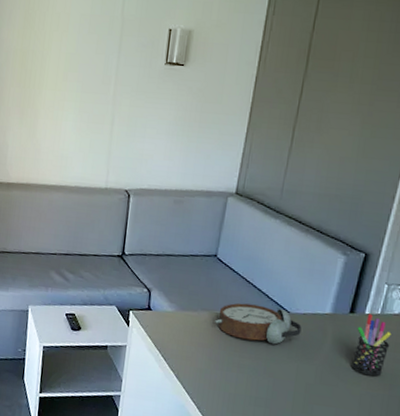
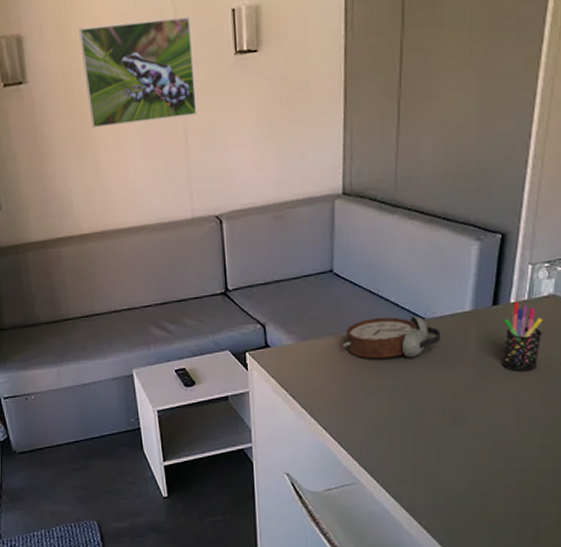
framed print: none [36,19,134,105] -> present [79,16,197,129]

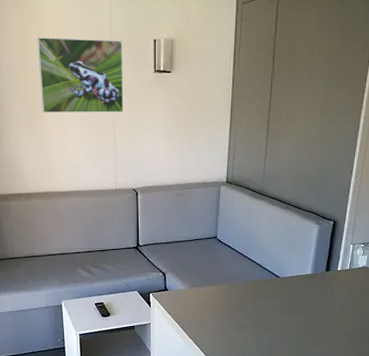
alarm clock: present [343,316,441,359] -> none [221,274,290,305]
pen holder: present [502,302,543,372] -> none [330,270,359,319]

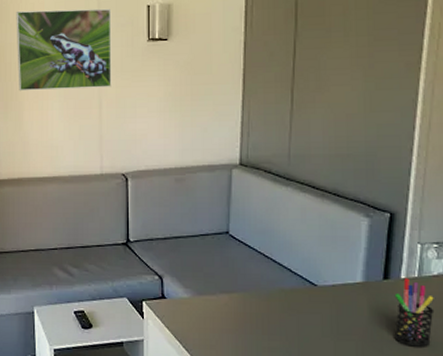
pen holder: none [330,270,359,319] -> present [394,278,435,347]

